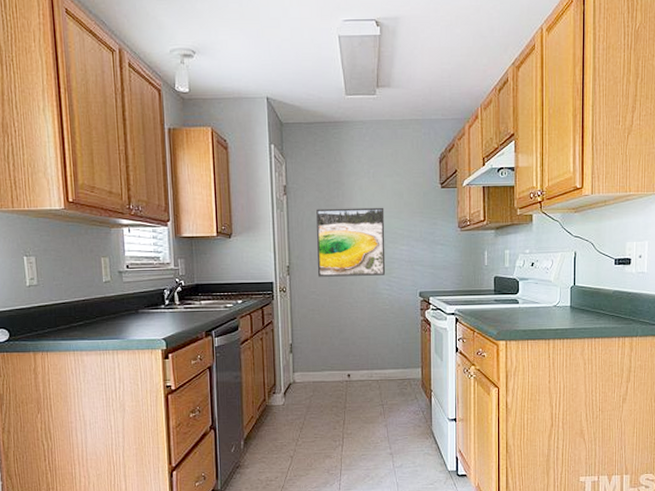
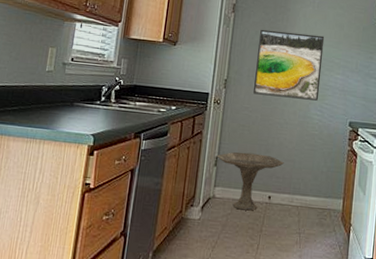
side table: none [291,335,359,391] -> present [216,152,284,211]

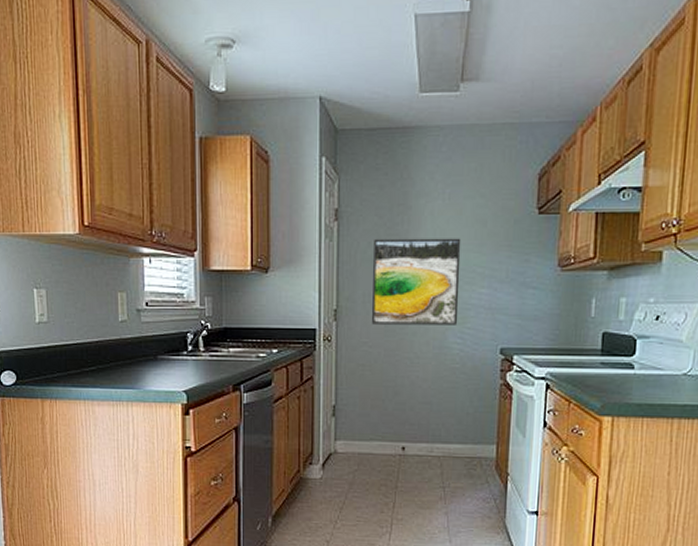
side table: present [216,152,284,211] -> none [334,397,418,465]

